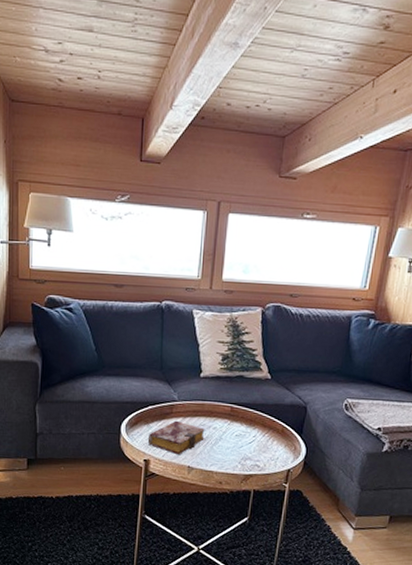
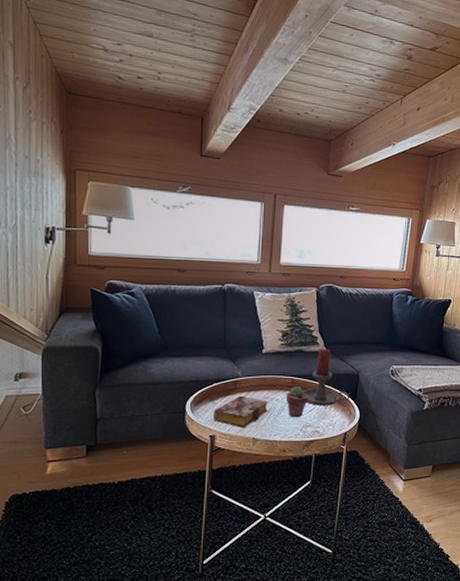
potted succulent: none [224,415,250,449] -> present [286,386,309,418]
candle holder: none [243,376,296,439] -> present [303,349,350,406]

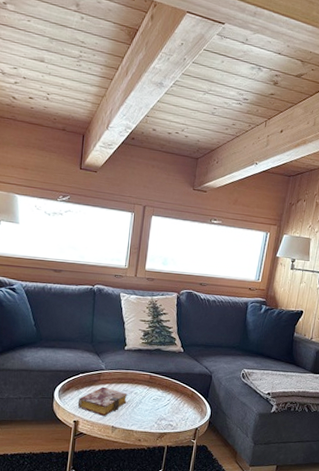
potted succulent: present [286,386,309,418] -> none [143,382,165,411]
candle holder: present [303,349,350,406] -> none [160,349,203,402]

